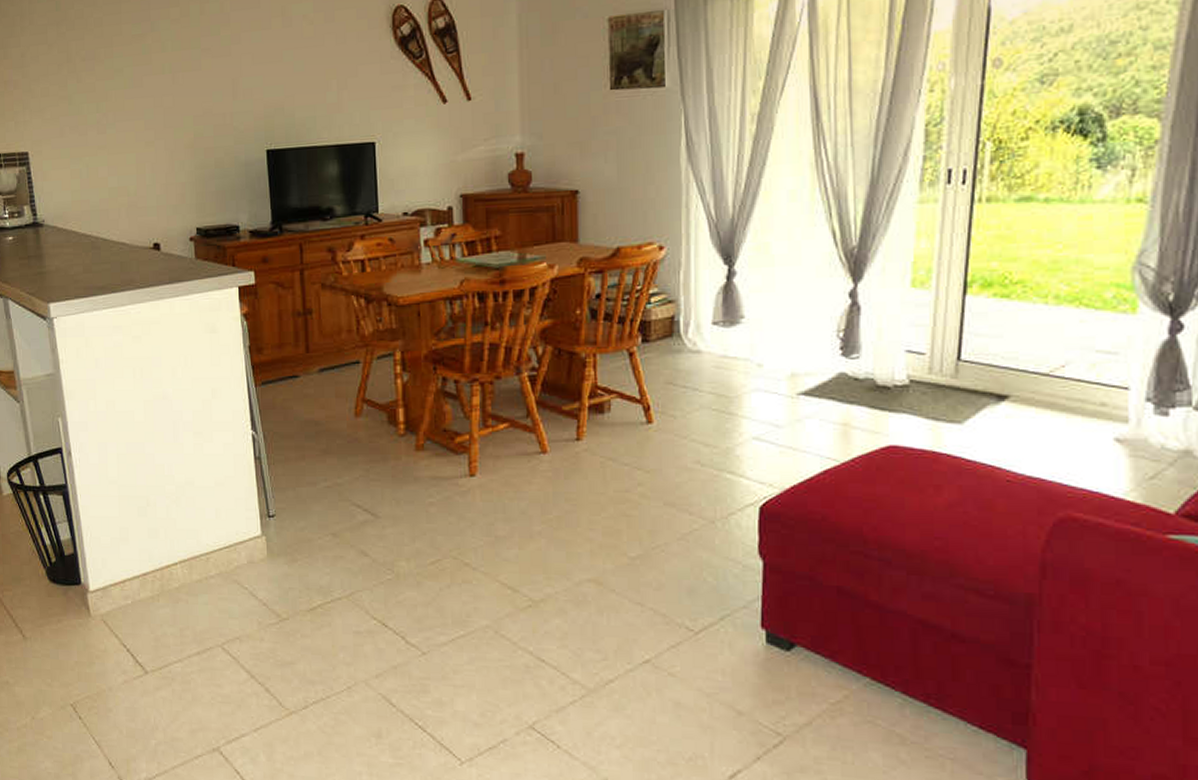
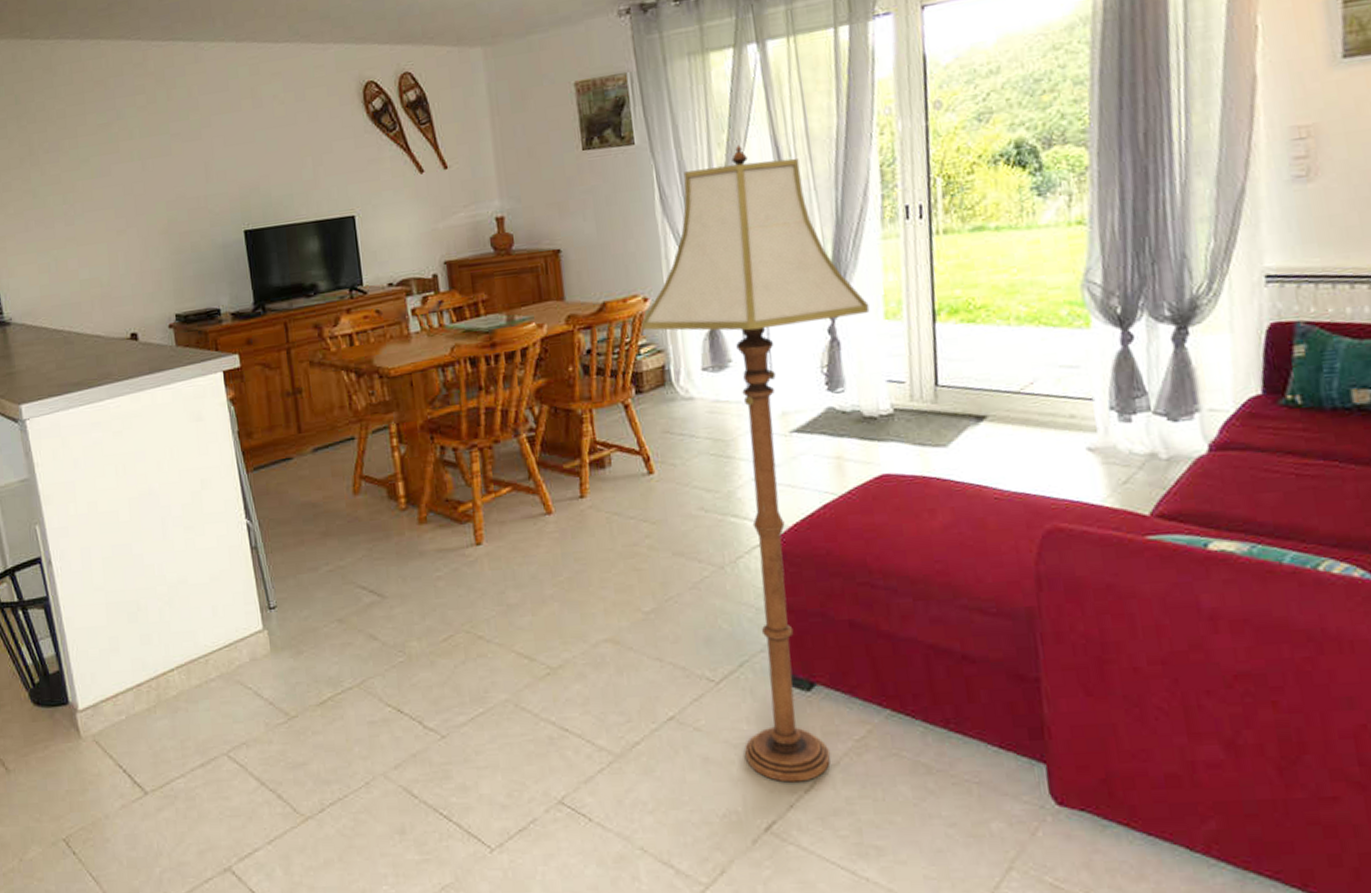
floor lamp: none [654,93,896,737] -> present [641,144,870,783]

